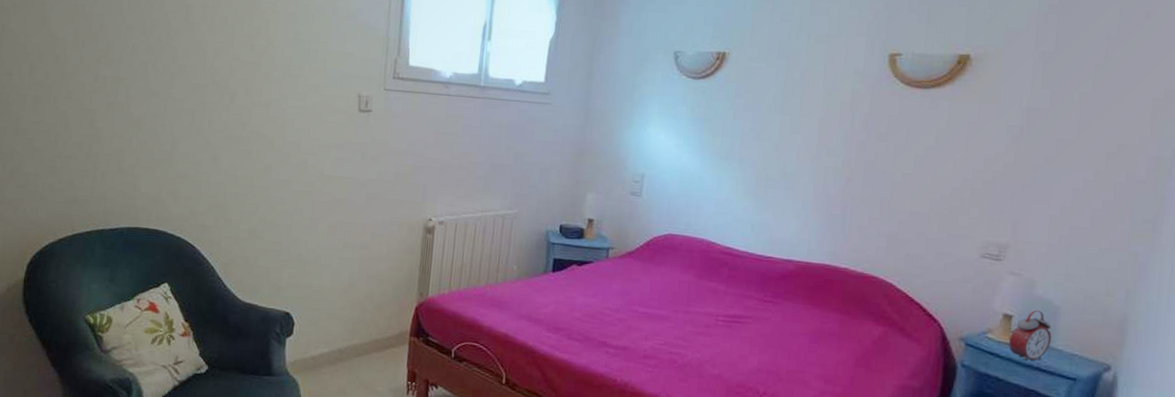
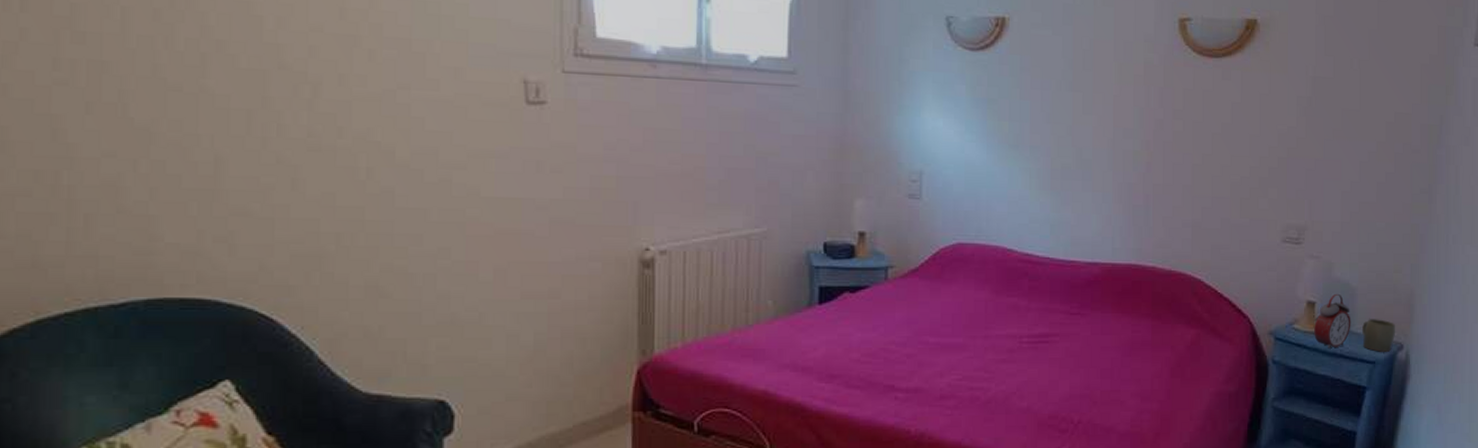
mug: none [1063,337,1103,371] -> present [1362,319,1395,352]

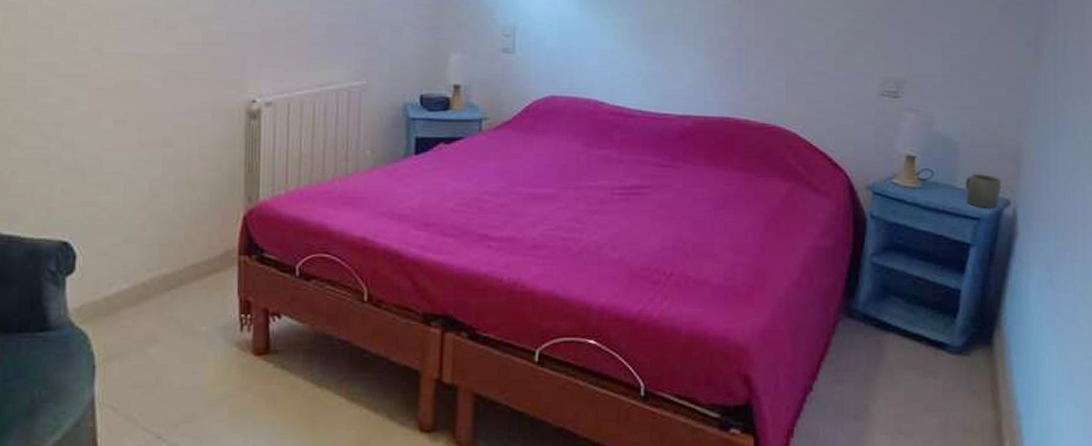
alarm clock: present [1314,293,1351,349] -> none [914,148,954,204]

